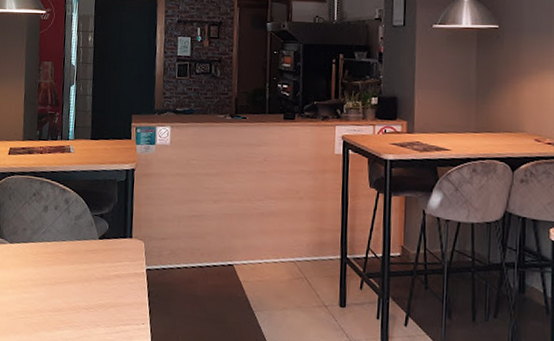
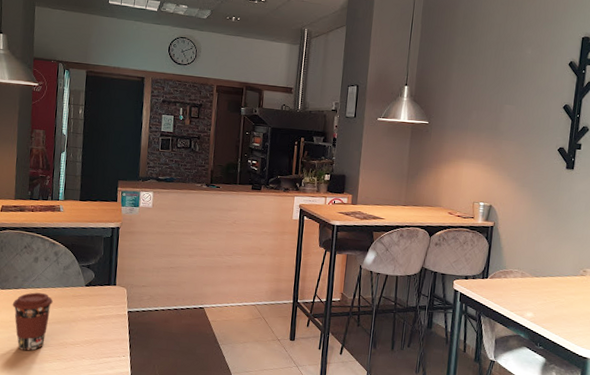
coffee cup: none [21,246,64,316] -> present [12,292,53,351]

